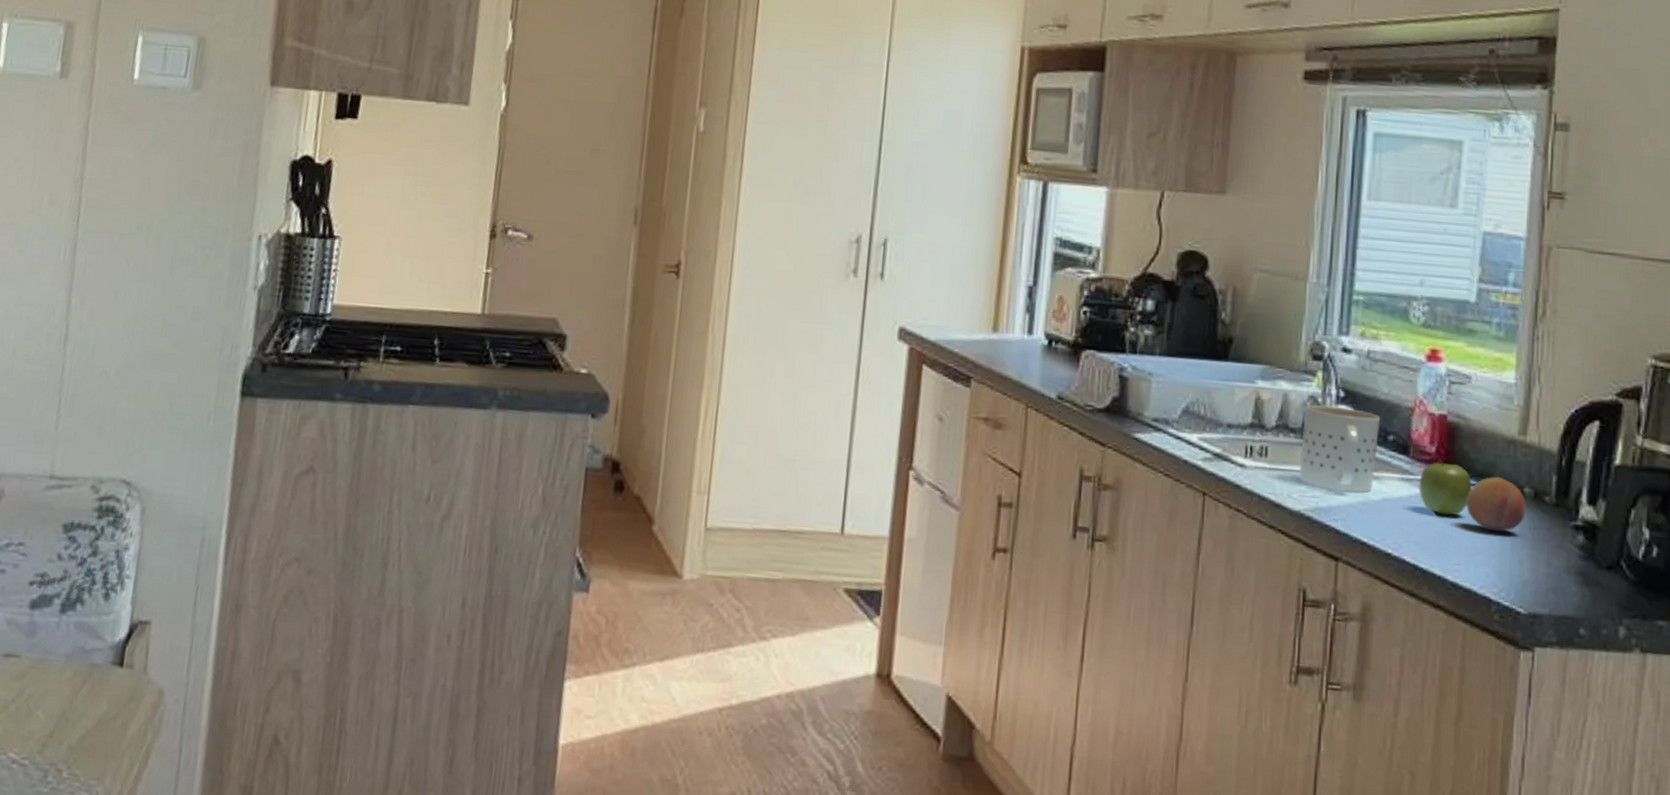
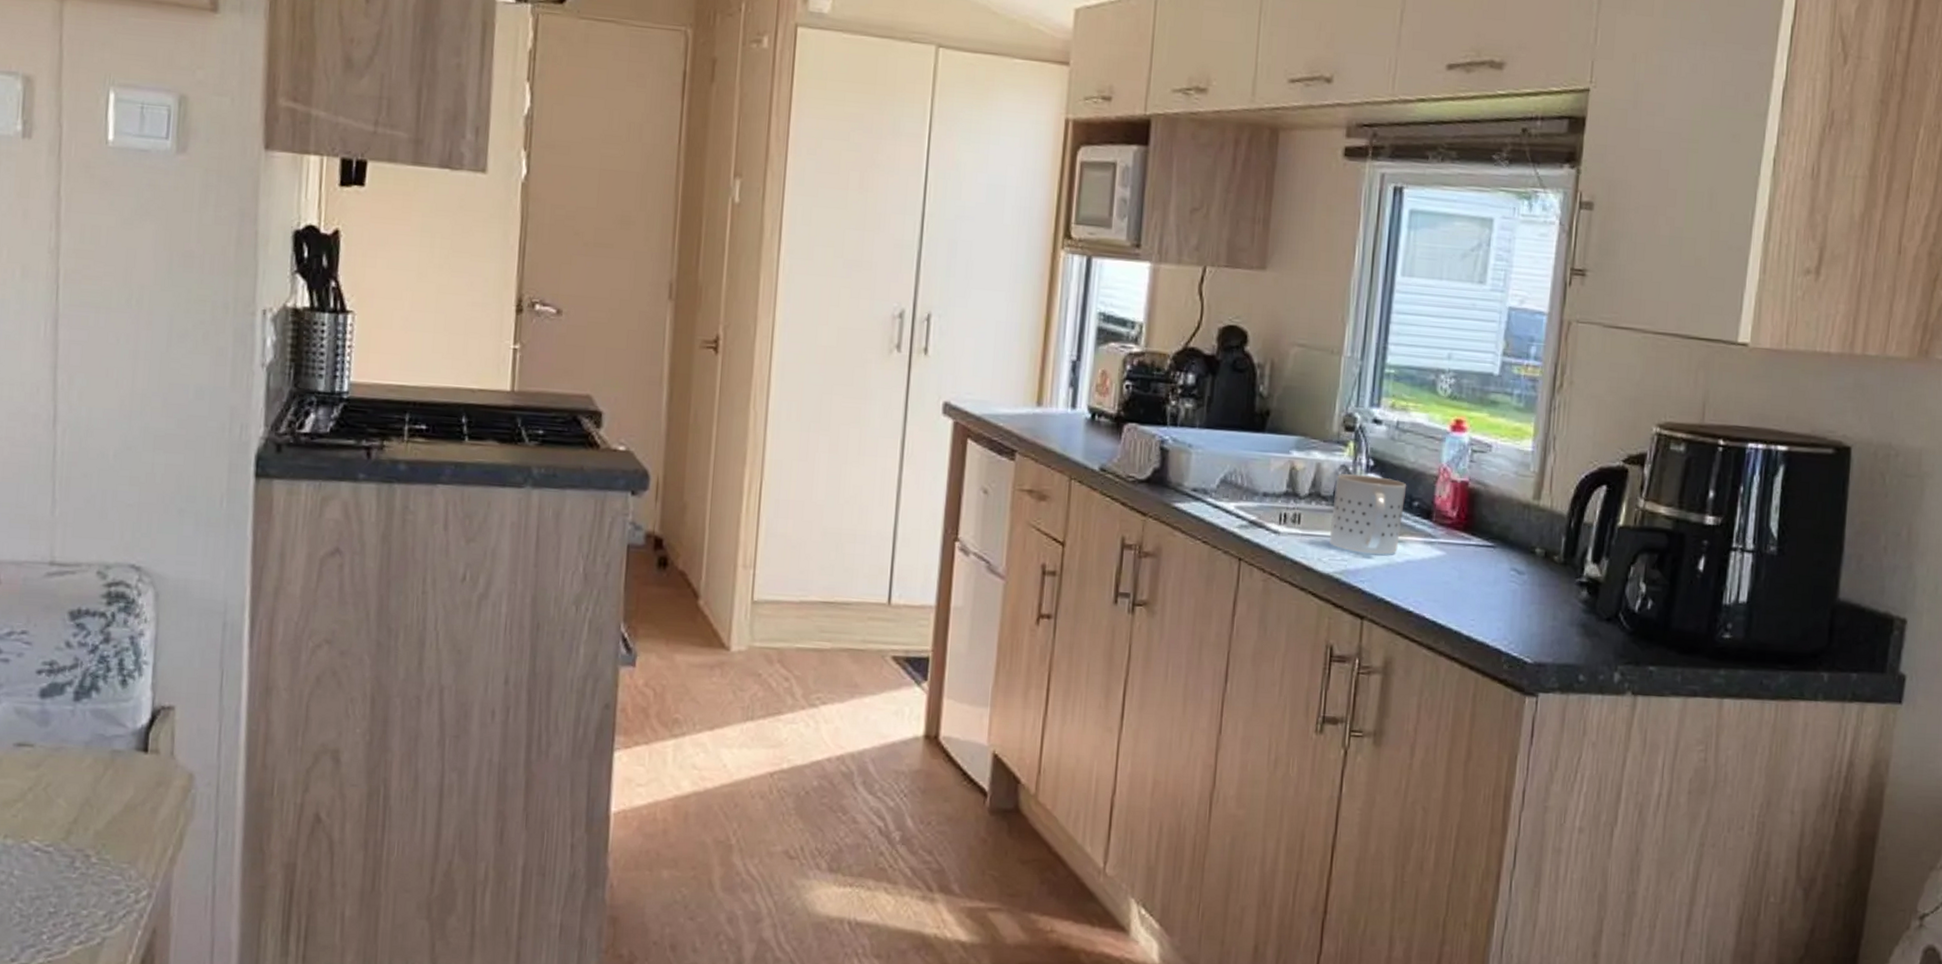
fruit: present [1419,458,1472,515] -> none [1440,522,1489,575]
fruit: present [1466,476,1526,532] -> none [1483,538,1537,589]

